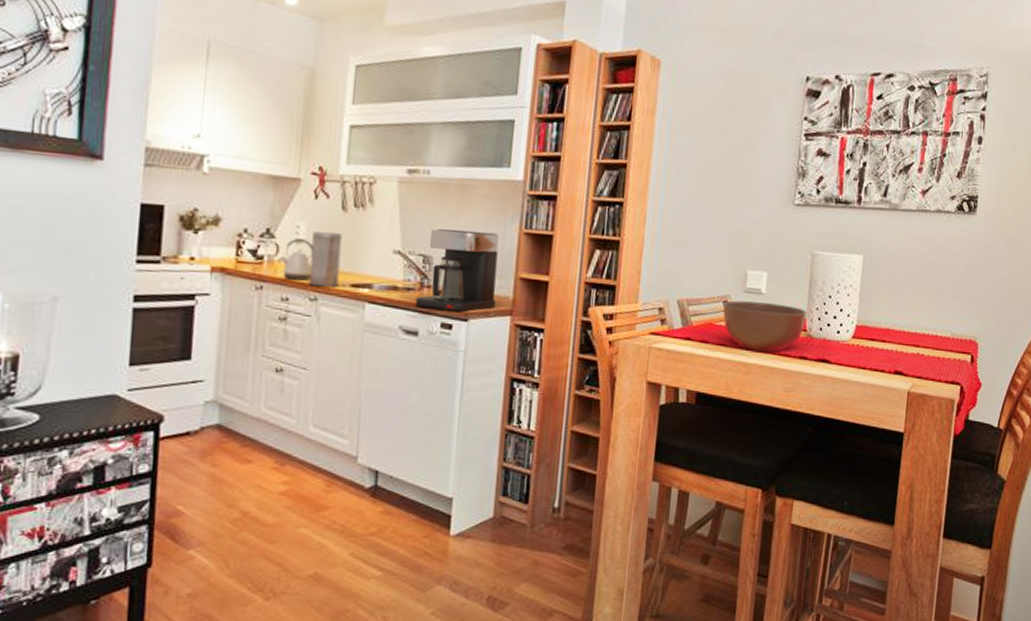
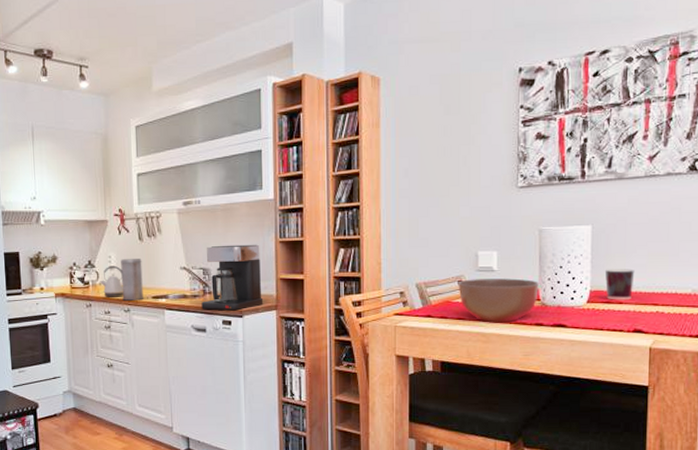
mug: none [871,304,900,339] -> present [604,269,635,300]

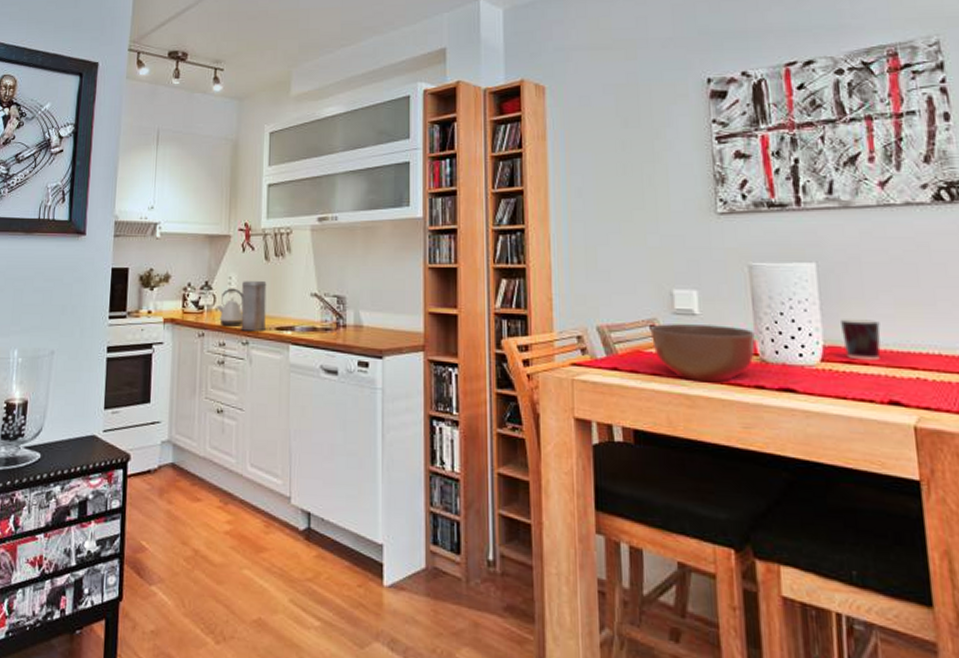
coffee maker: present [201,244,264,311] -> none [333,269,408,350]

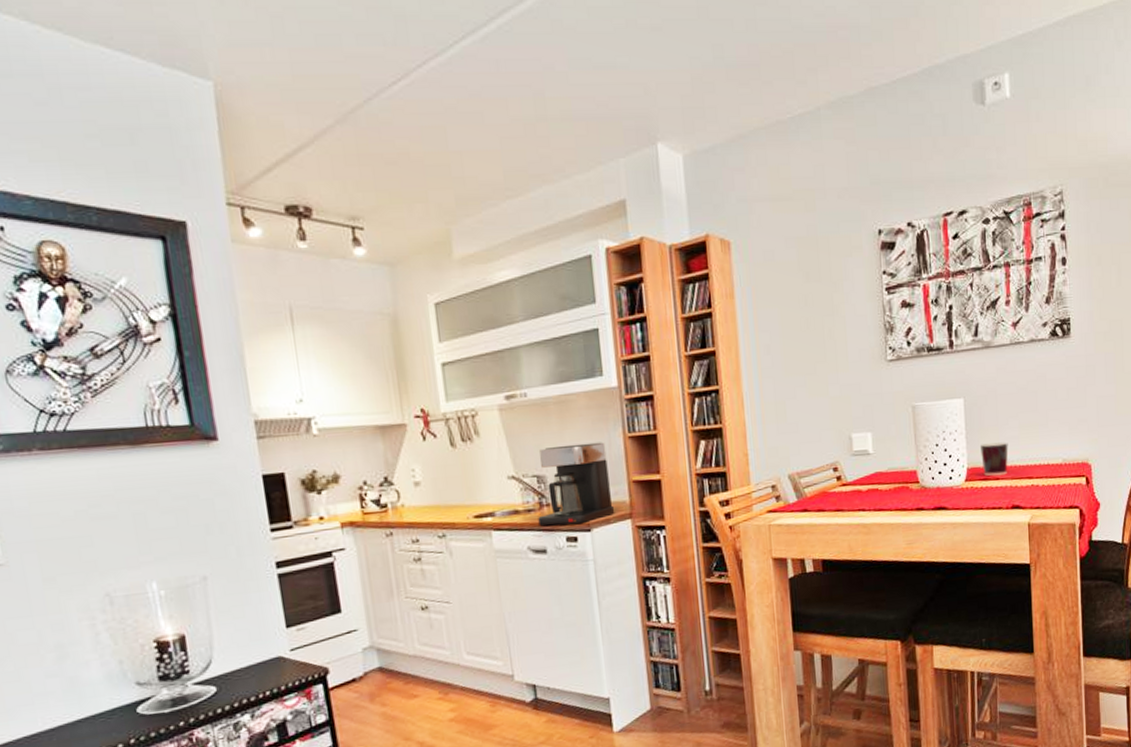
kettle: present [217,288,243,328] -> none [403,480,435,523]
canister: present [241,280,267,331] -> none [428,468,462,524]
coffee maker: none [333,269,408,350] -> present [538,442,615,527]
bowl: present [650,324,755,383] -> none [833,461,917,512]

